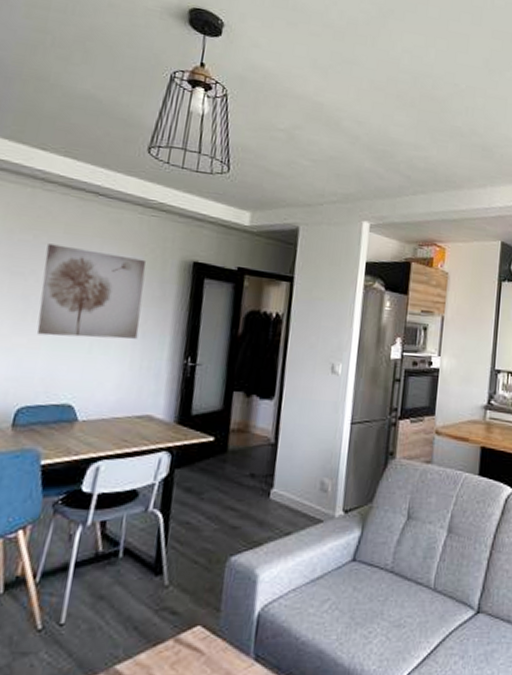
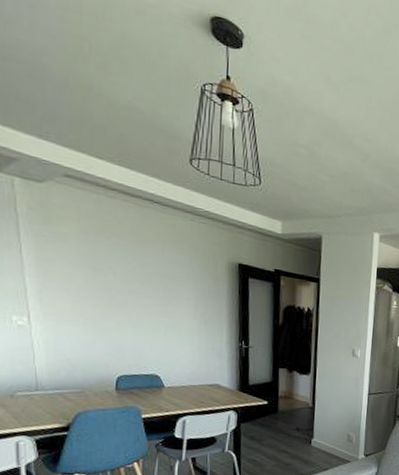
wall art: present [36,243,146,339] -> none [118,244,202,326]

